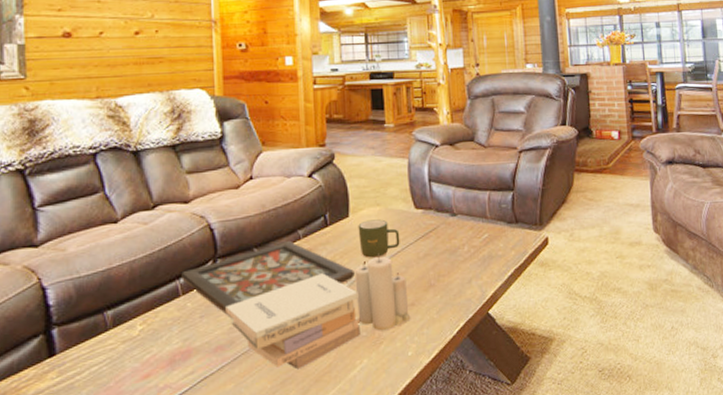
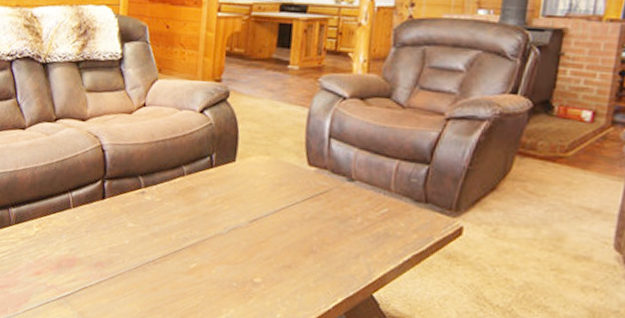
decorative tray: present [180,240,355,319] -> none [72,174,233,240]
books: present [225,273,360,370] -> none [108,214,234,302]
candle: present [354,253,411,331] -> none [231,206,286,287]
mug: present [358,219,400,258] -> none [242,168,287,211]

